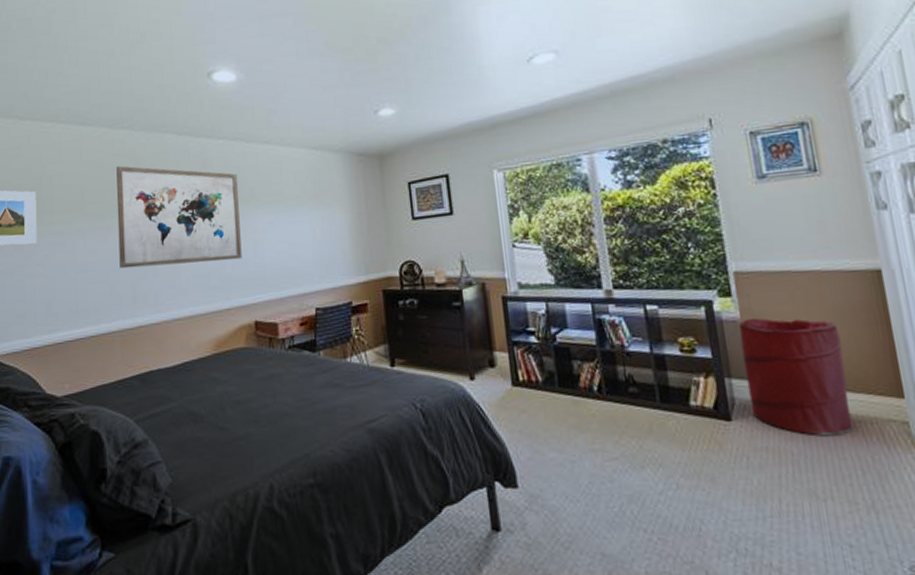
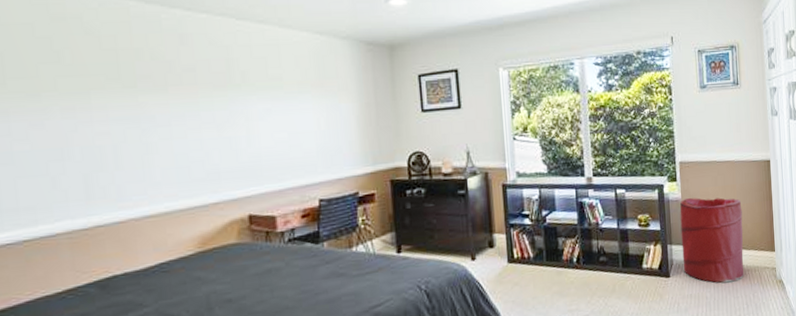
wall art: present [116,166,242,269] -> none [54,34,233,160]

